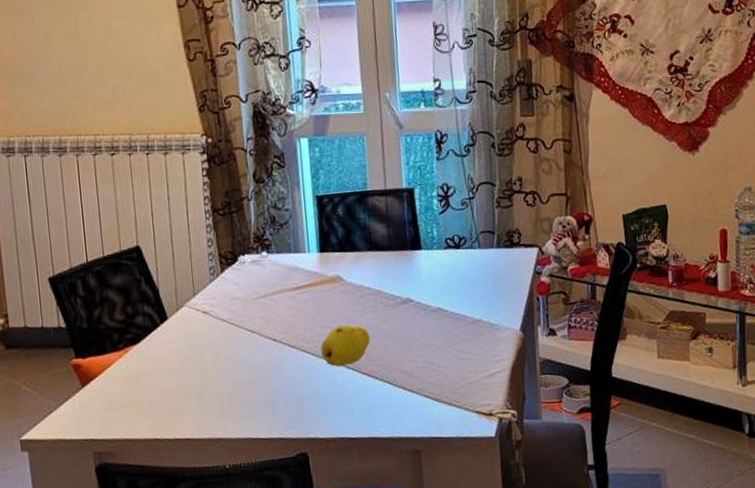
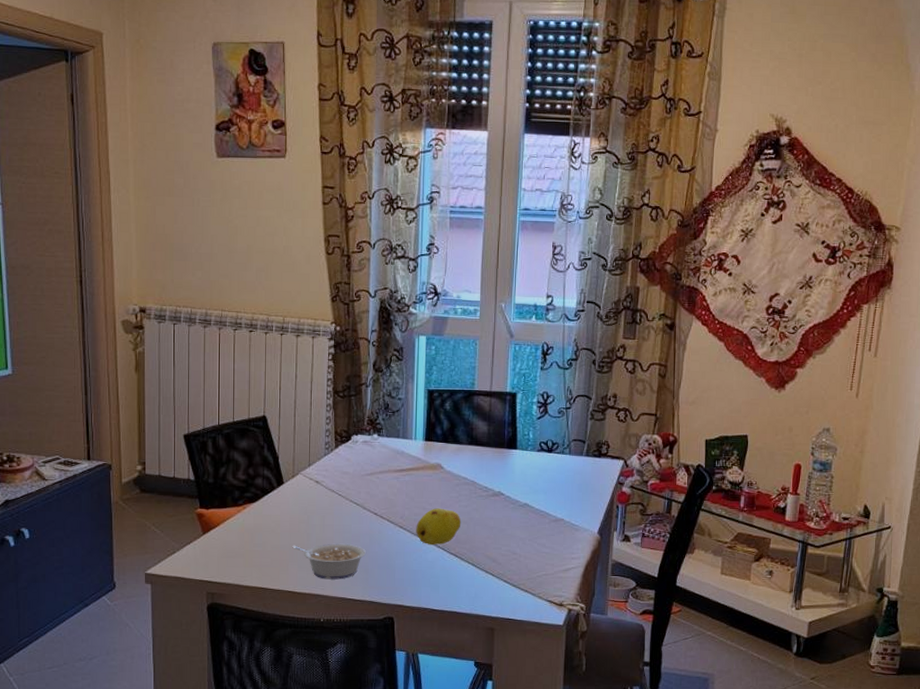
legume: none [185,377,268,420] -> present [292,543,366,580]

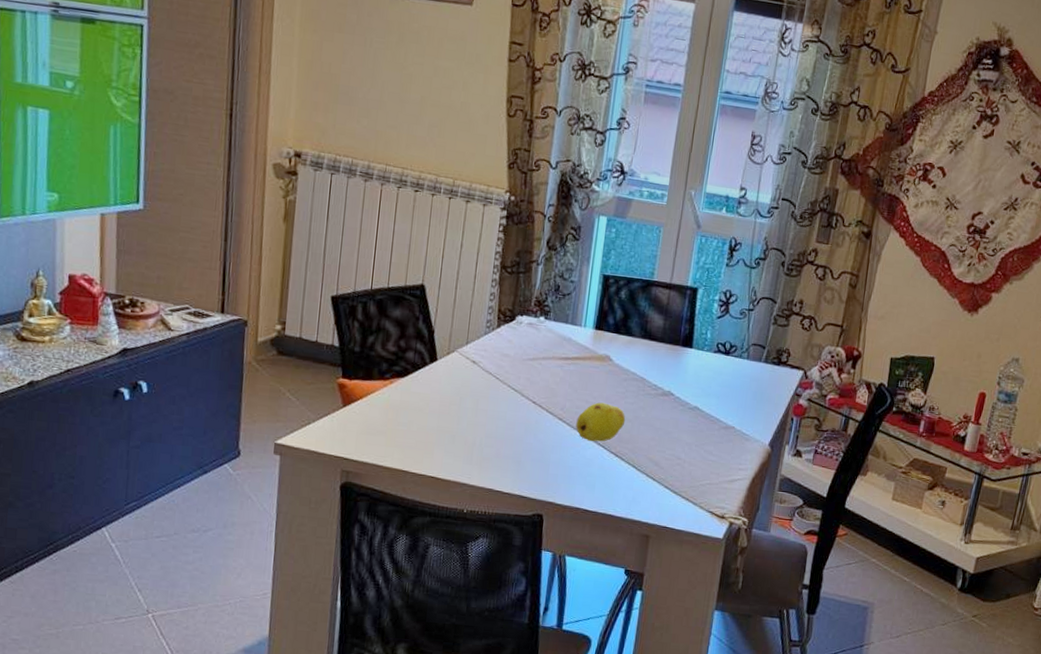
legume: present [292,543,366,580] -> none [440,427,520,469]

